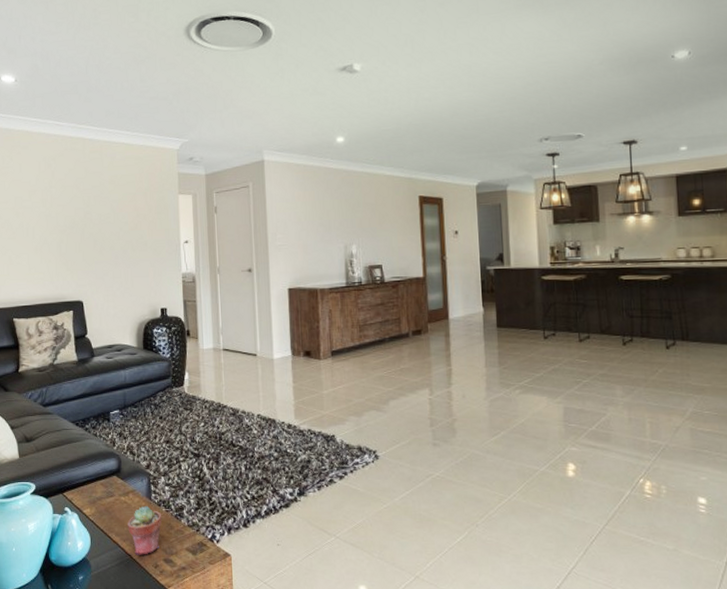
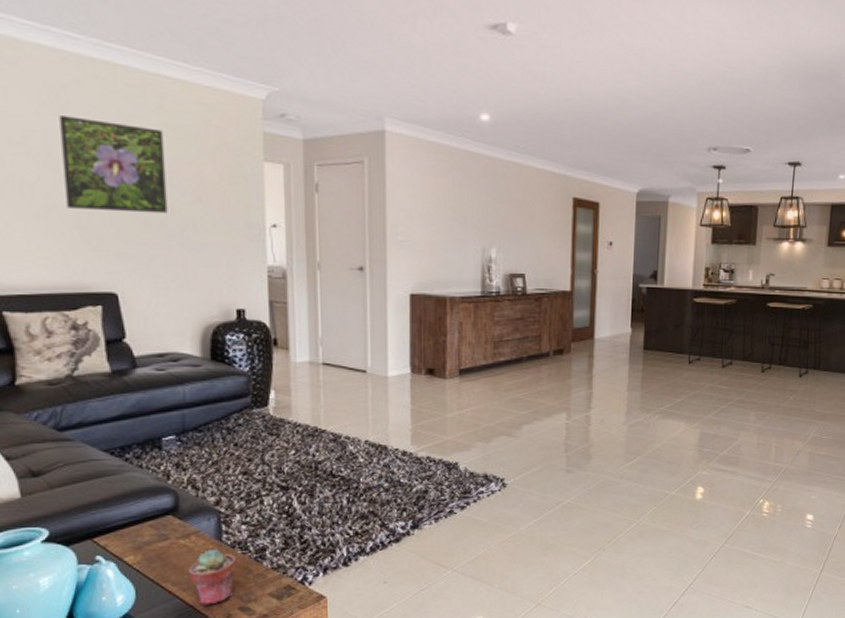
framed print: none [51,178,116,242] -> present [59,115,168,214]

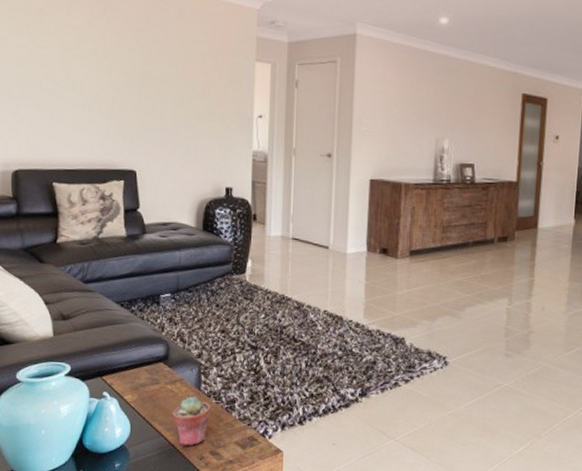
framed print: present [59,115,168,214] -> none [105,26,180,105]

